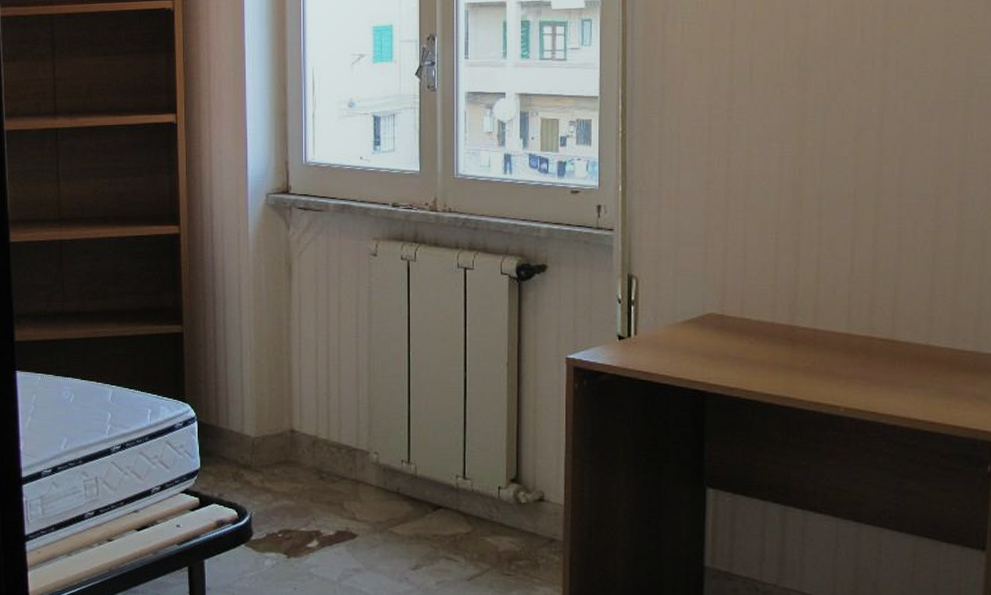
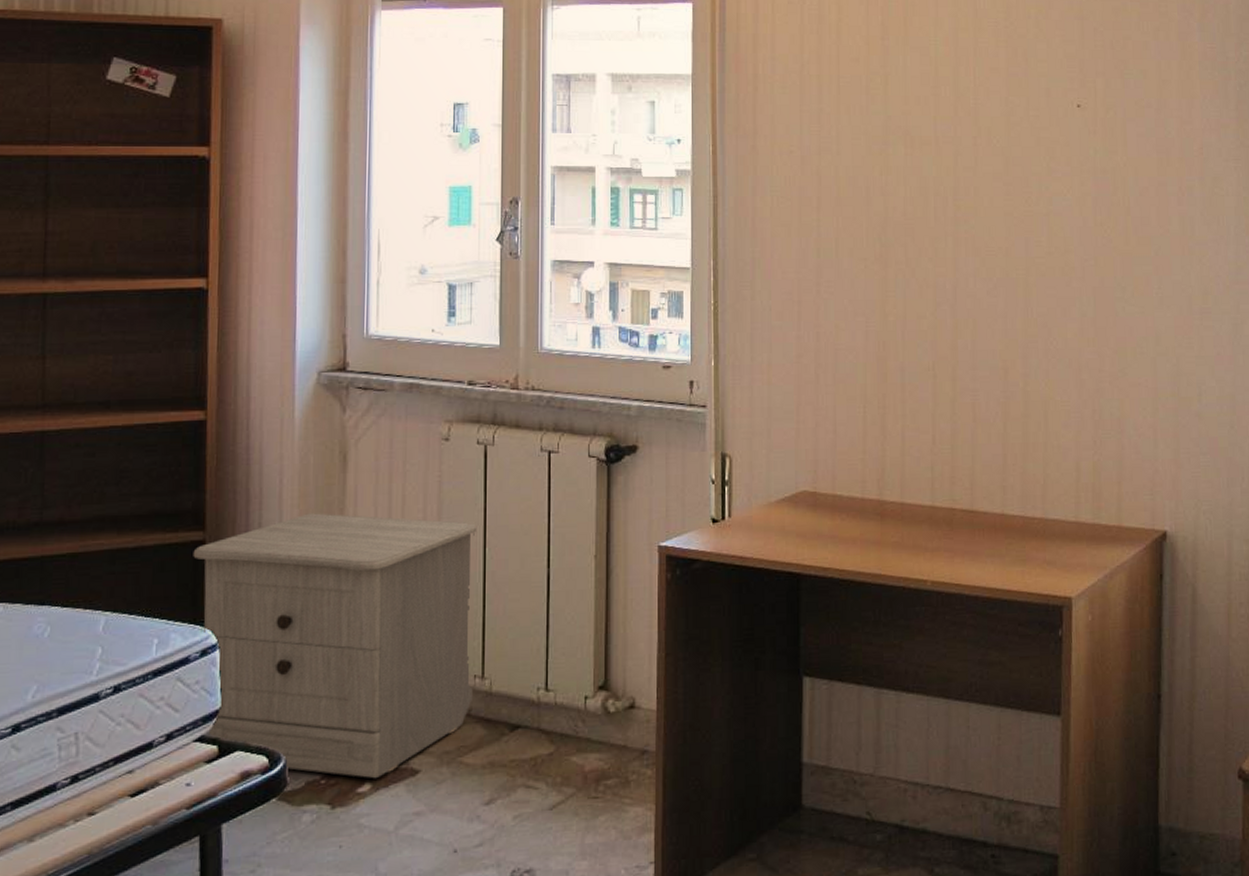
nightstand: none [174,314,401,538] -> present [193,513,476,779]

